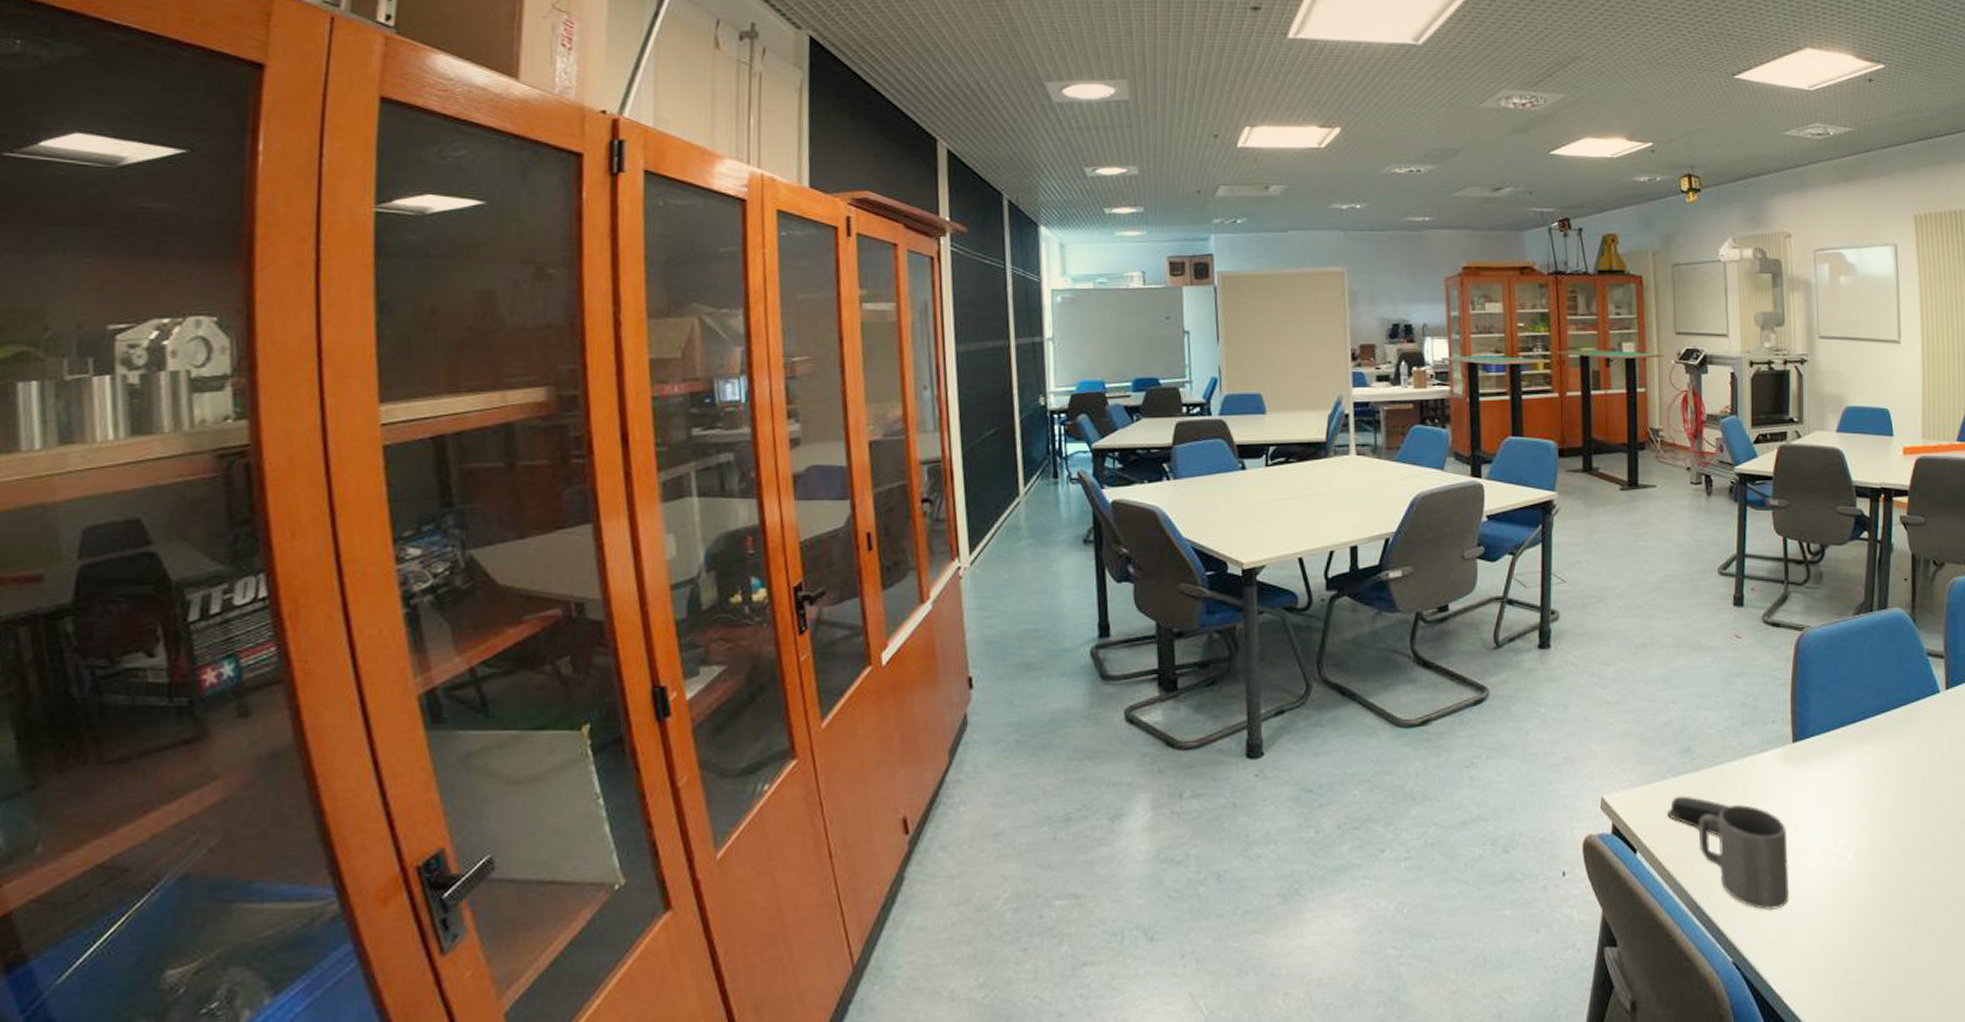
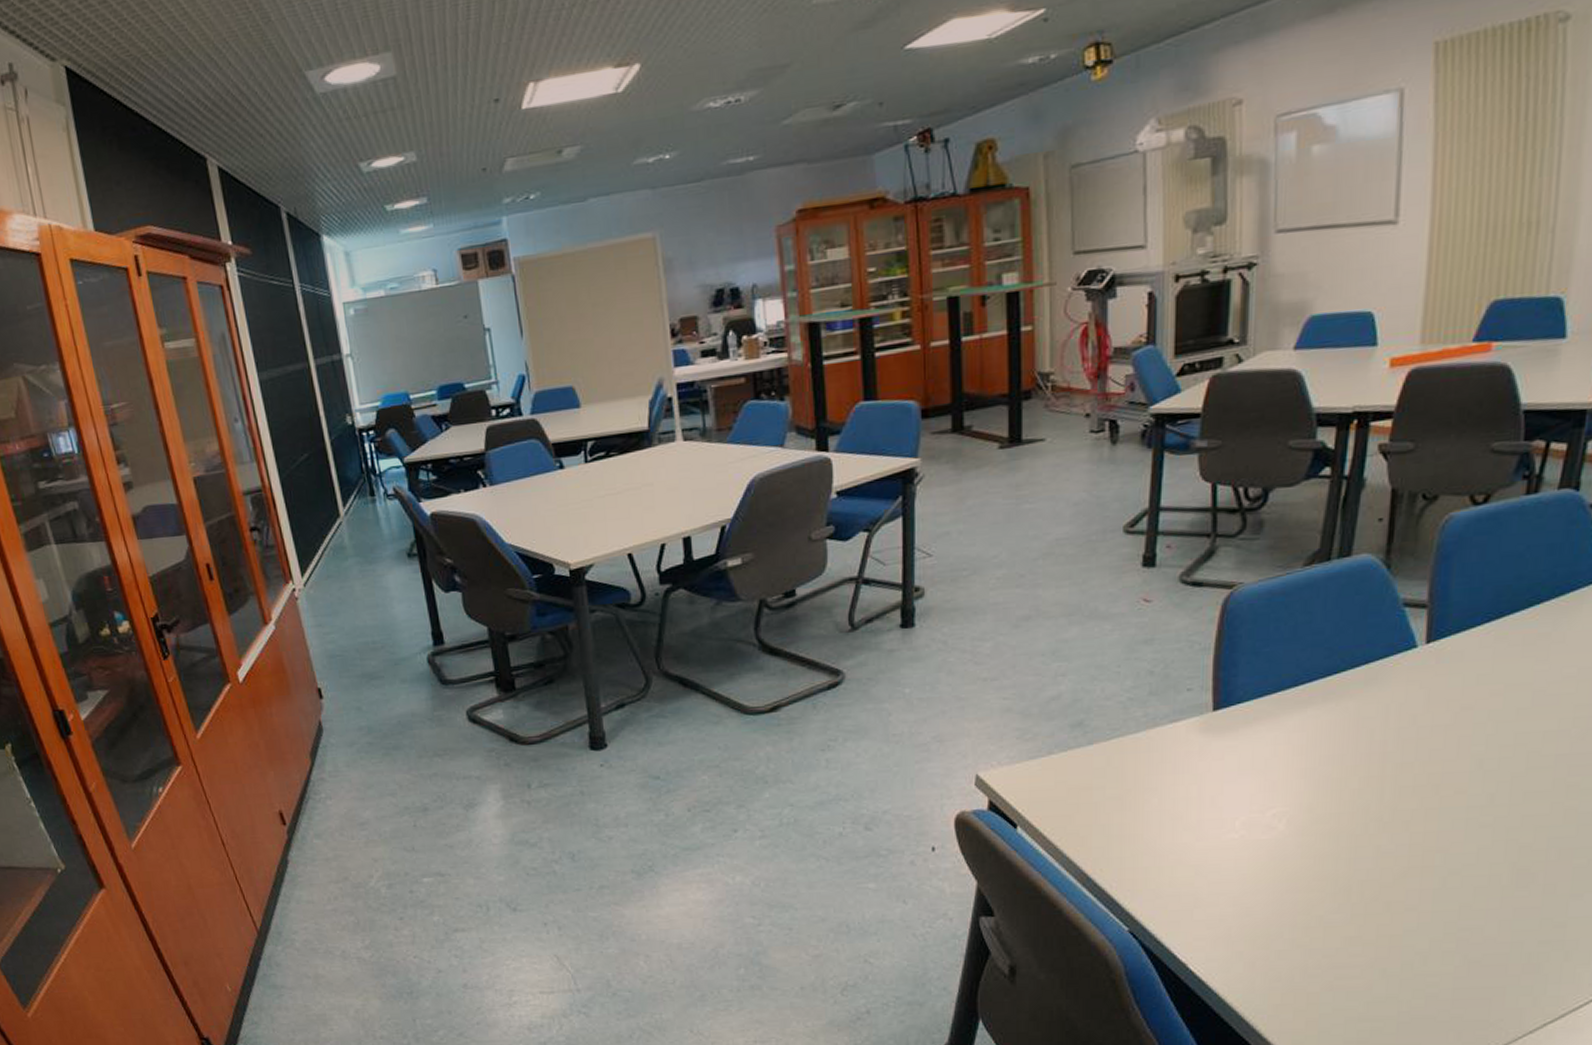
stapler: present [1668,795,1730,836] -> none [1054,770,1130,809]
mug: present [1698,805,1788,911] -> none [1091,777,1201,882]

